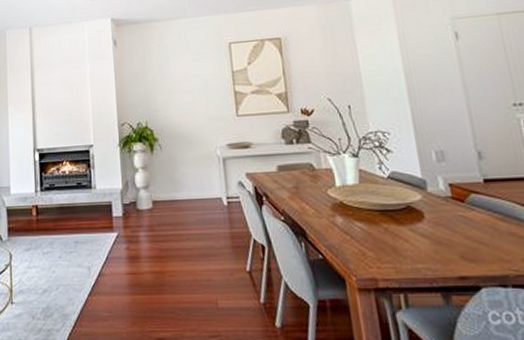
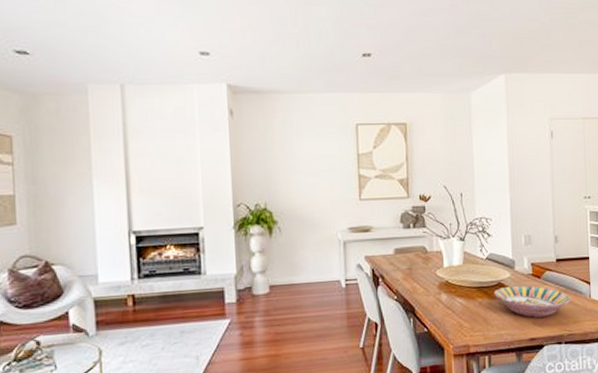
serving bowl: none [402,210,513,251] -> present [494,285,571,318]

